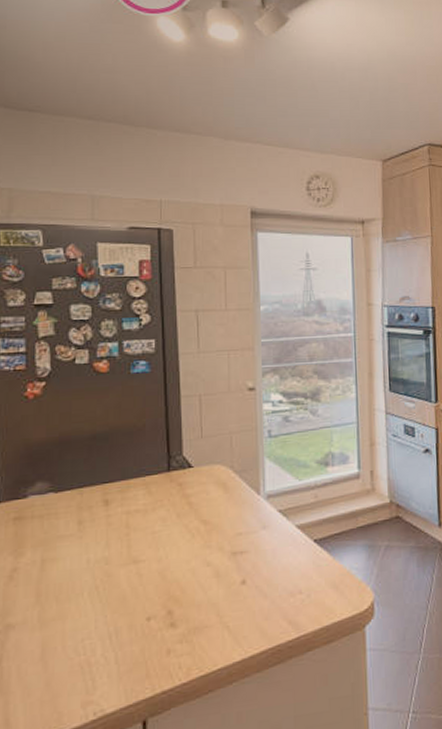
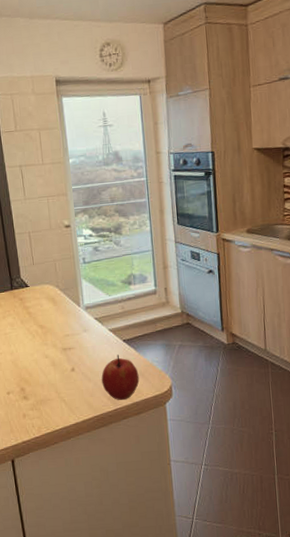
apple: none [282,559,332,625] -> present [101,354,140,401]

